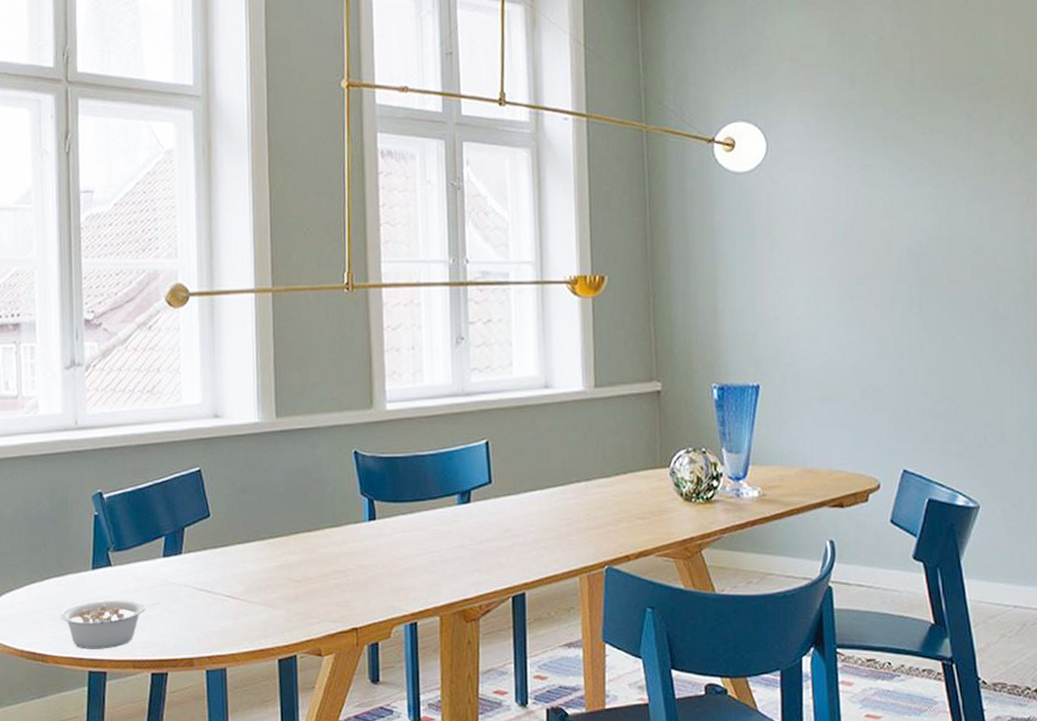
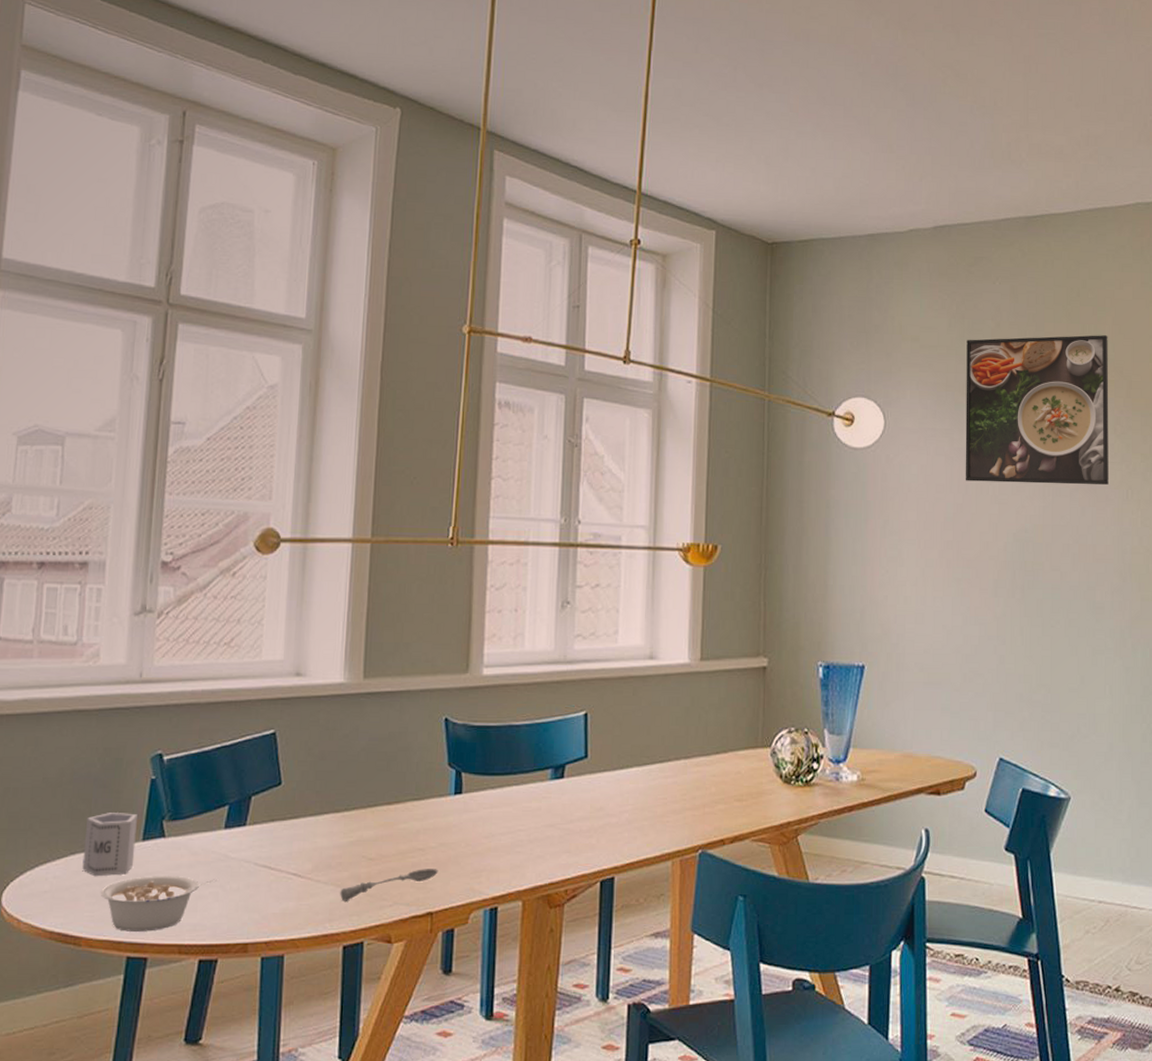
cup: none [42,545,87,602] -> present [82,813,137,877]
soupspoon: none [272,589,360,620] -> present [340,869,438,901]
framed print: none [848,39,1007,198] -> present [965,335,1109,485]

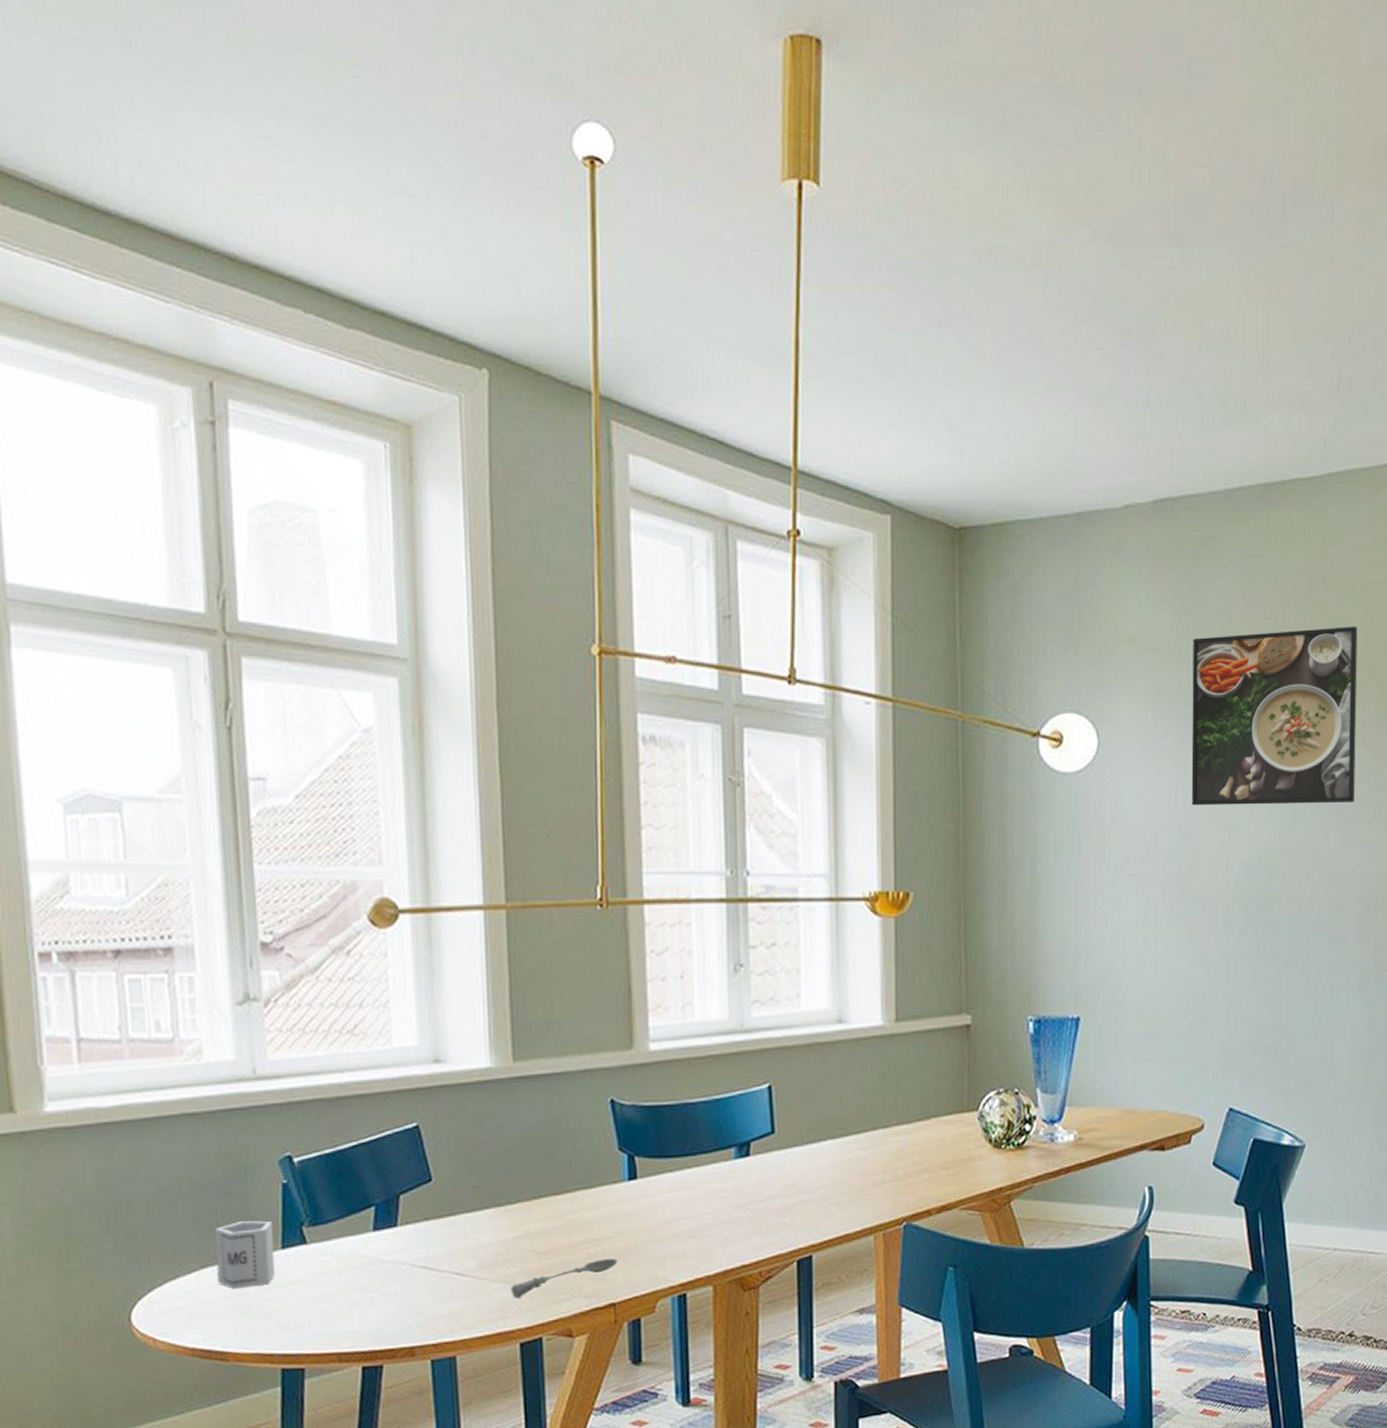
legume: present [101,876,219,932] -> none [243,1282,373,1343]

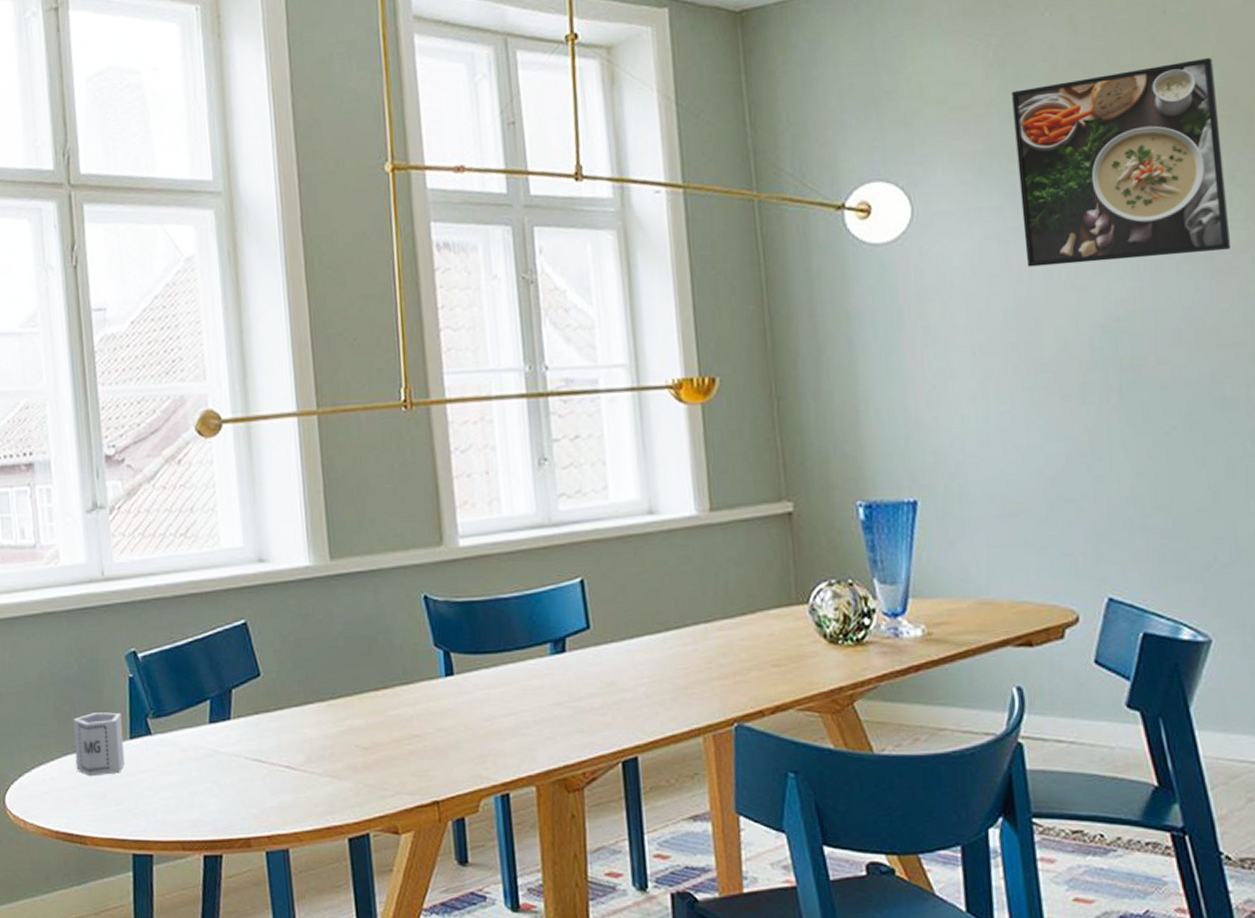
soupspoon: present [511,1259,618,1298] -> none [337,755,439,793]

